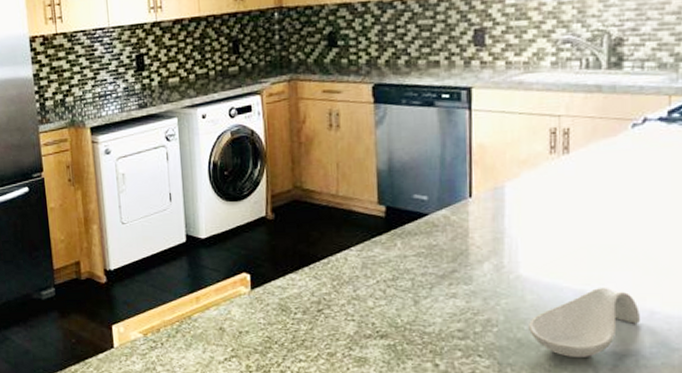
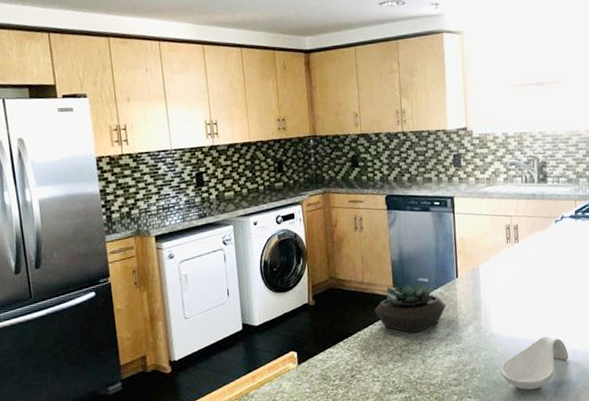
succulent plant: none [350,201,453,265] -> present [374,283,447,333]

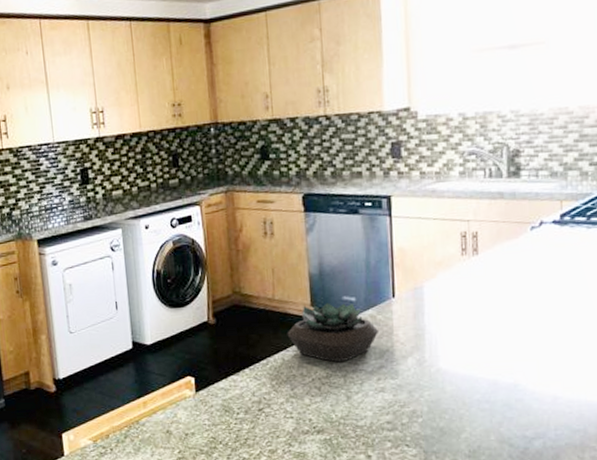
spoon rest: present [500,336,568,390] -> none [450,376,545,443]

